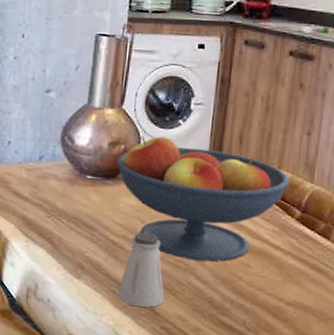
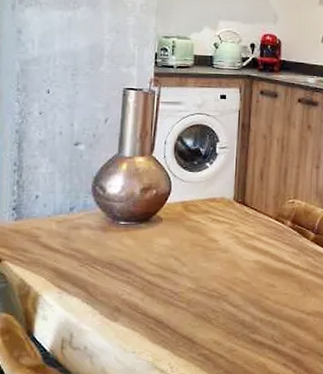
saltshaker: present [116,232,164,308] -> none [154,269,200,339]
fruit bowl: present [117,136,290,262] -> none [149,179,304,287]

